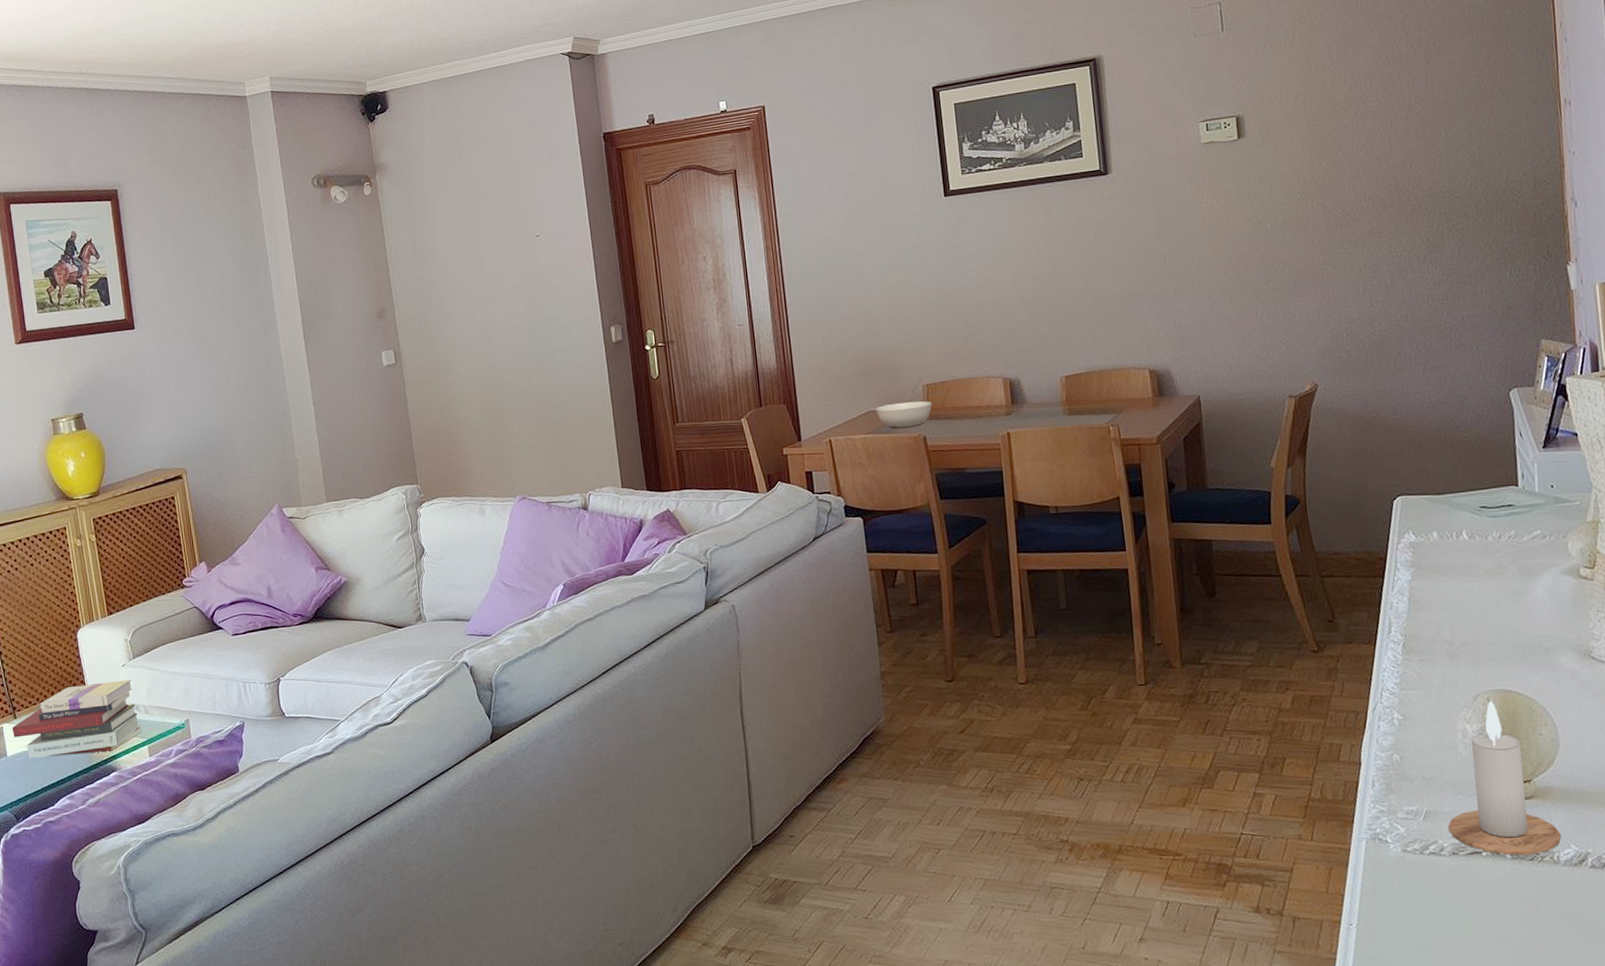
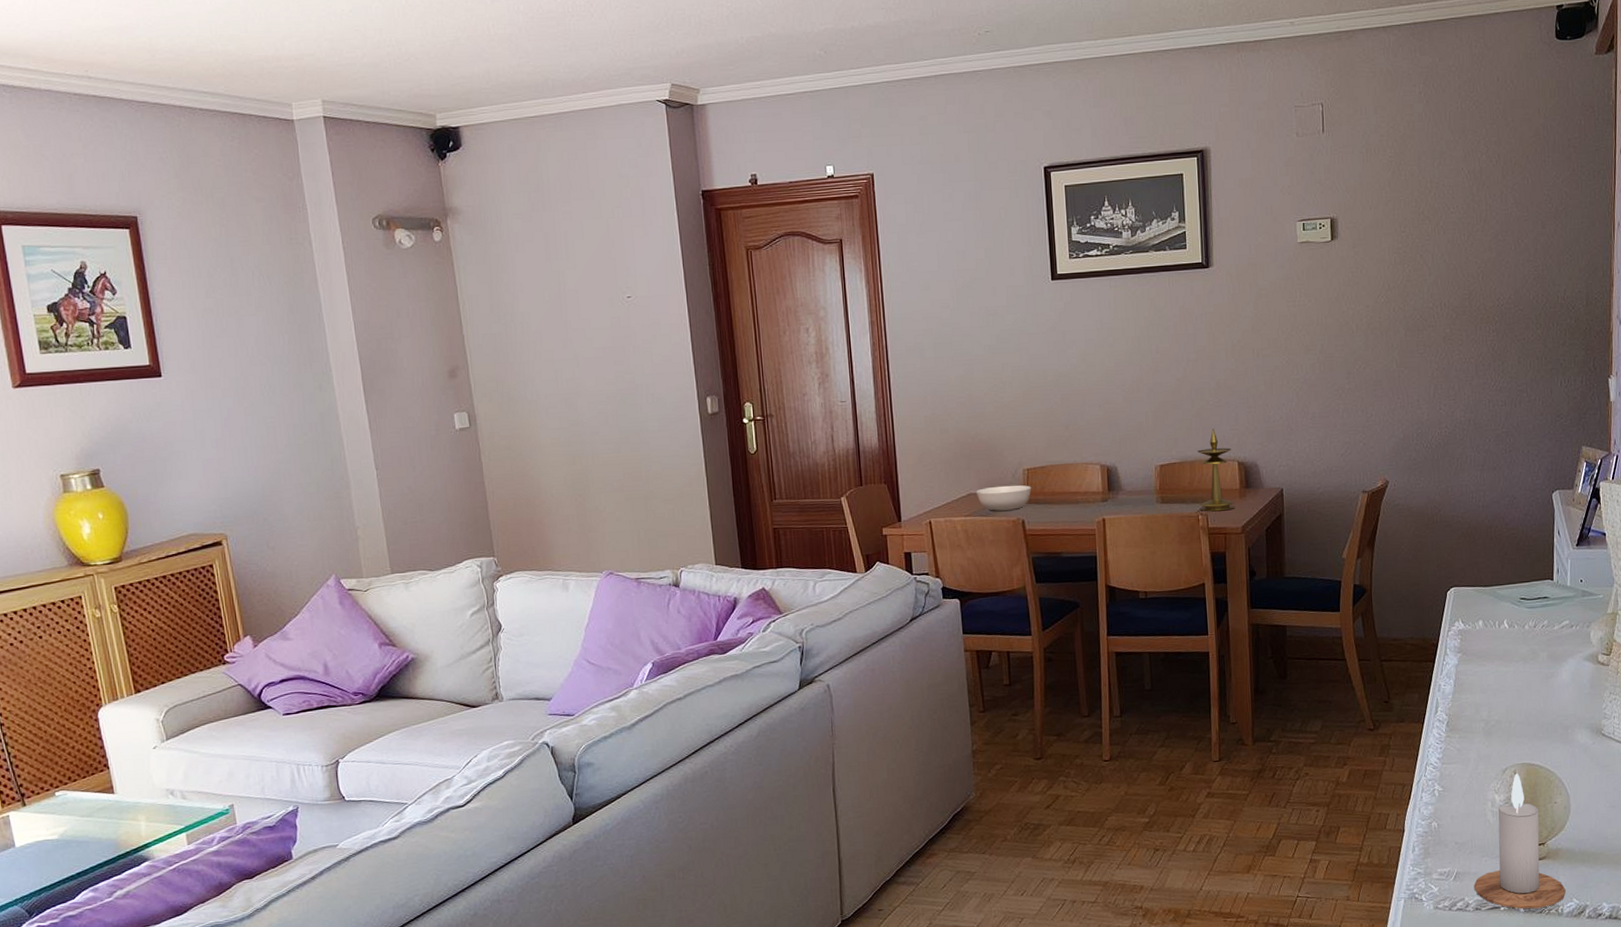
books: present [12,680,142,759] -> none [20,763,178,850]
candlestick: none [1105,337,1148,423] -> present [1197,428,1234,512]

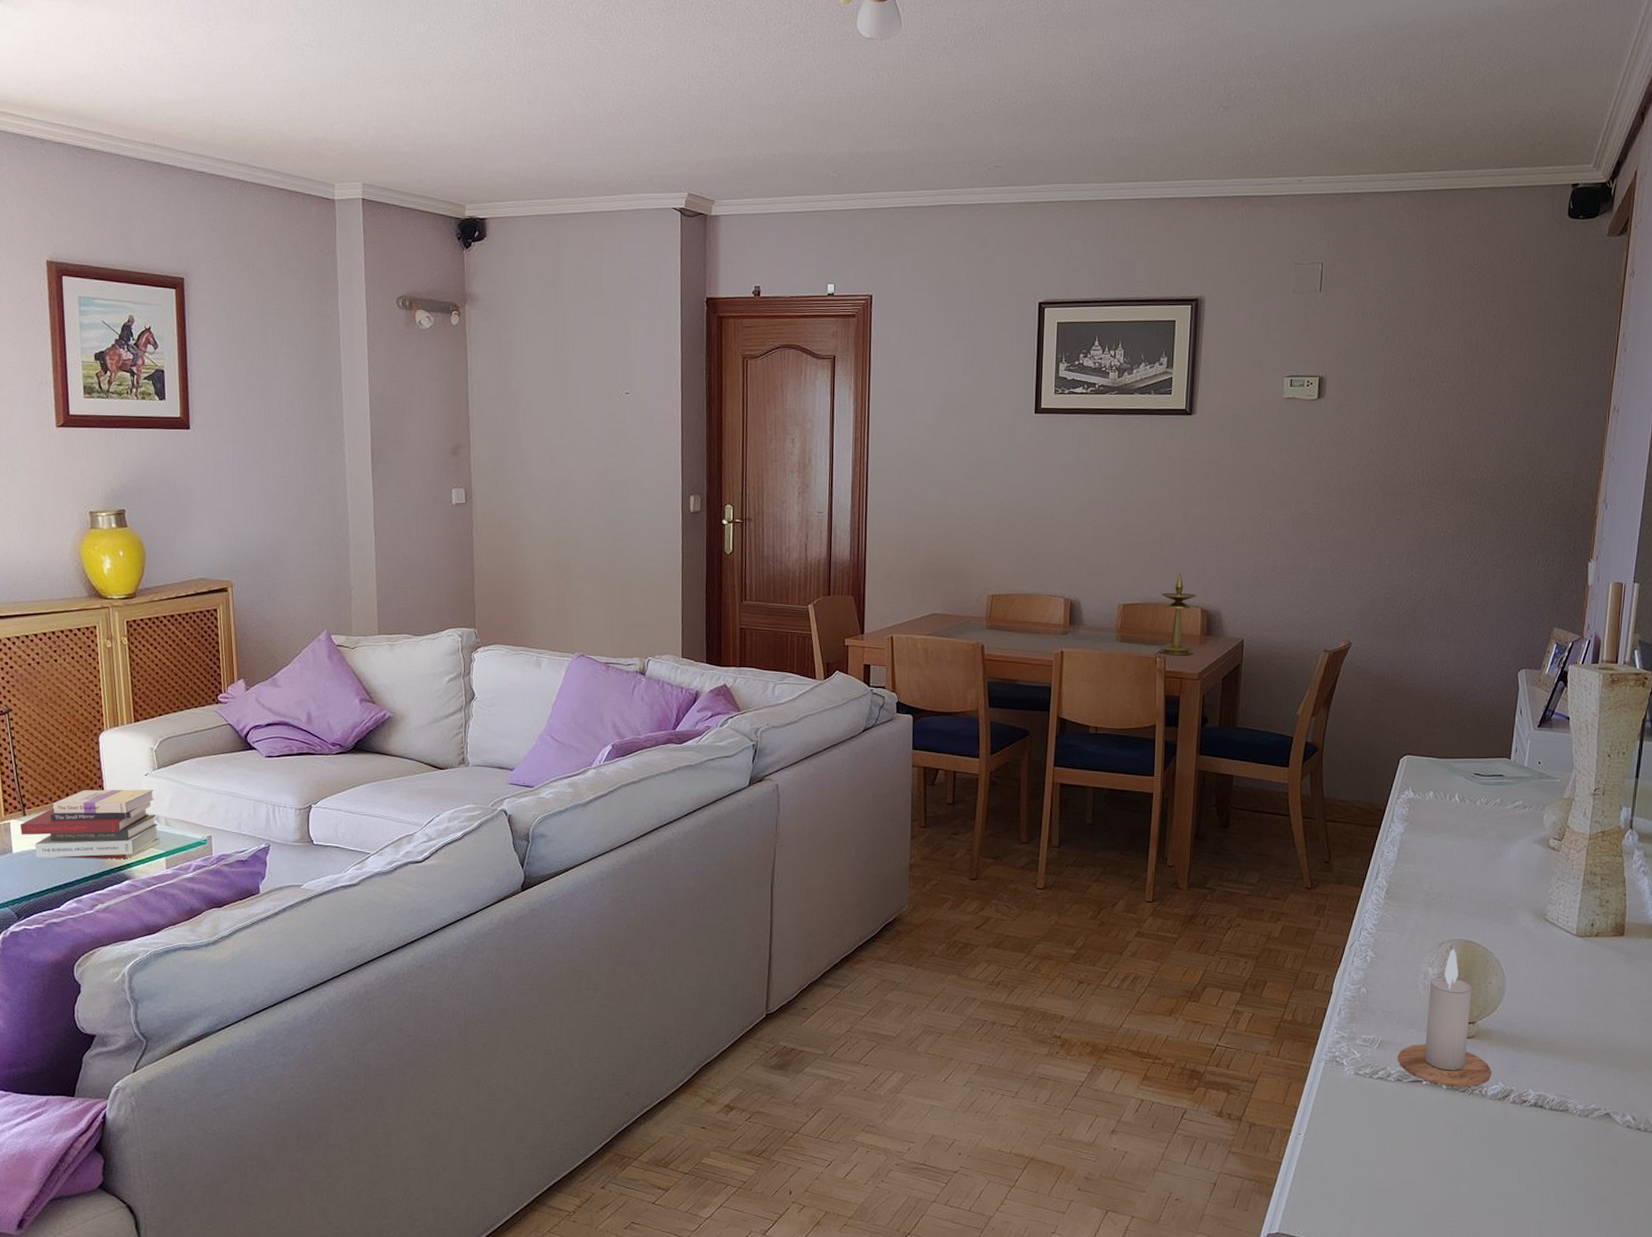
books: none [20,763,178,850] -> present [20,789,161,859]
bowl: present [975,485,1032,512] -> none [939,609,995,635]

